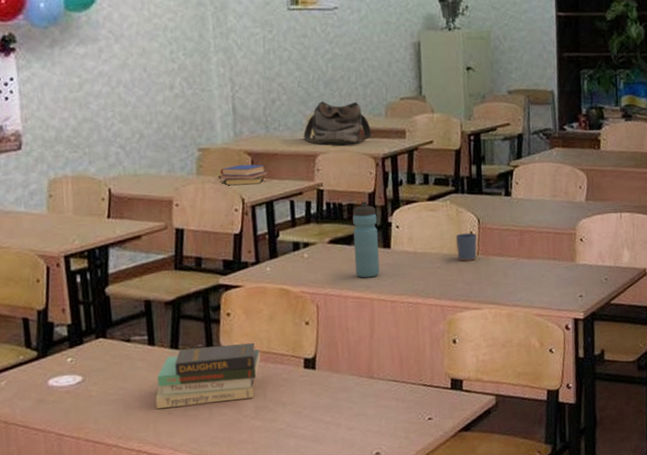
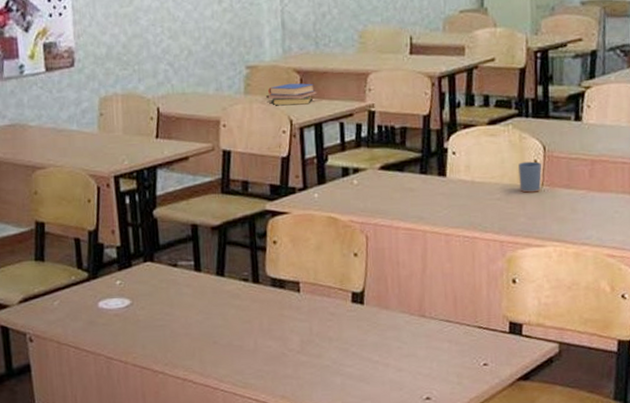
books: present [155,343,261,410] -> none [201,273,307,338]
backpack: present [303,101,372,144] -> none [355,15,428,62]
water bottle: present [353,200,380,278] -> none [406,123,434,208]

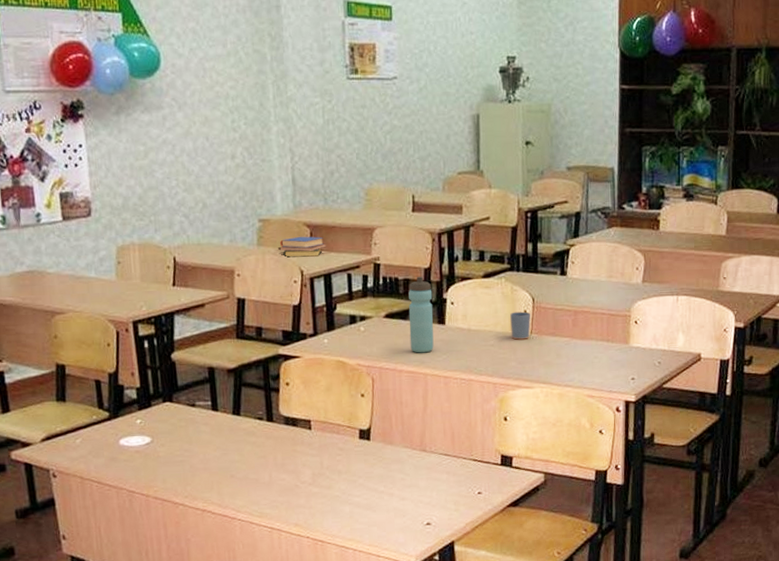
water bottle: none [406,123,434,208] -> present [408,276,434,353]

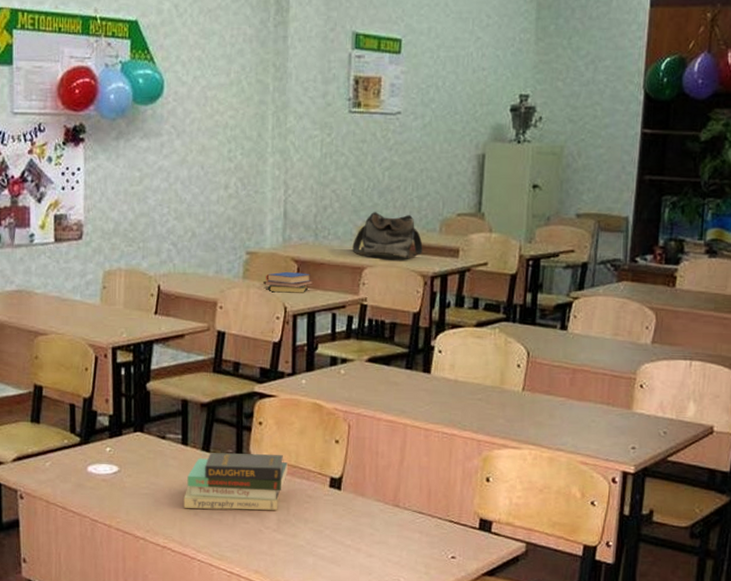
books: none [218,412,318,472] -> present [183,453,288,511]
backpack: none [361,174,429,218] -> present [352,212,423,259]
water bottle: present [408,276,434,353] -> none [391,320,420,402]
mug: present [510,311,531,340] -> none [501,365,524,396]

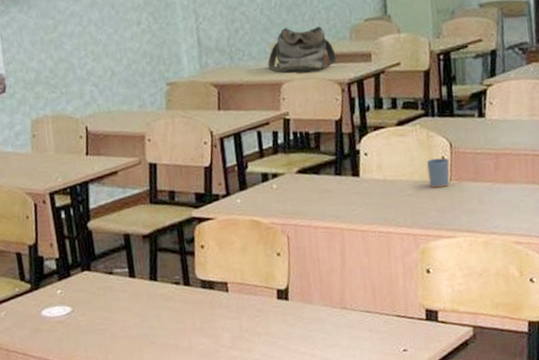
books: present [183,453,288,511] -> none [138,274,235,339]
book: present [262,271,314,293] -> none [186,96,236,119]
mug: none [501,365,524,396] -> present [427,158,450,188]

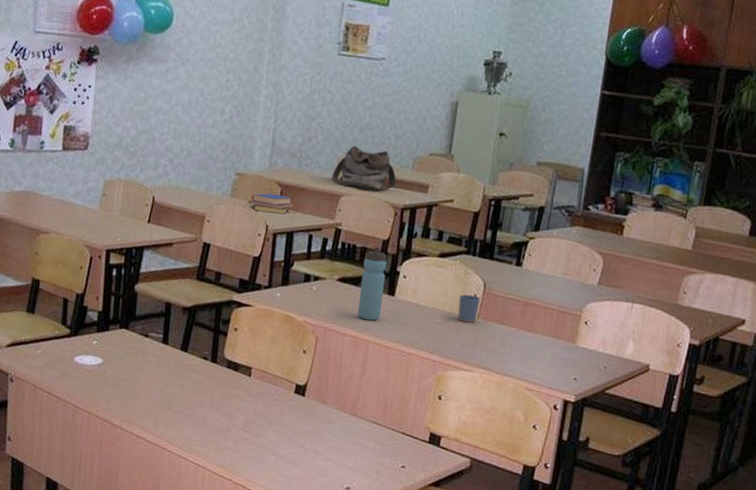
book: none [186,96,236,119] -> present [248,193,295,214]
water bottle: none [320,128,349,208] -> present [357,246,387,321]

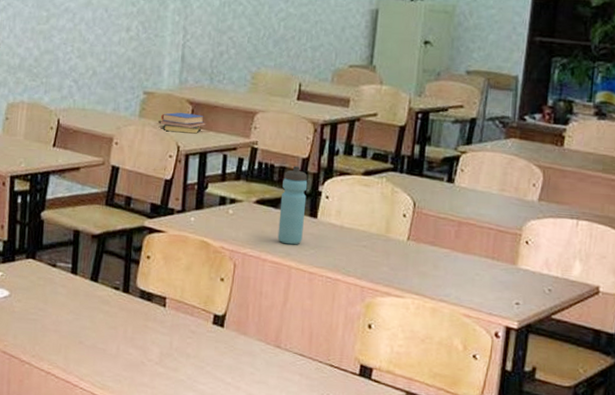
backpack: present [332,146,396,191] -> none [246,60,315,107]
mug: present [457,294,480,323] -> none [386,214,410,245]

